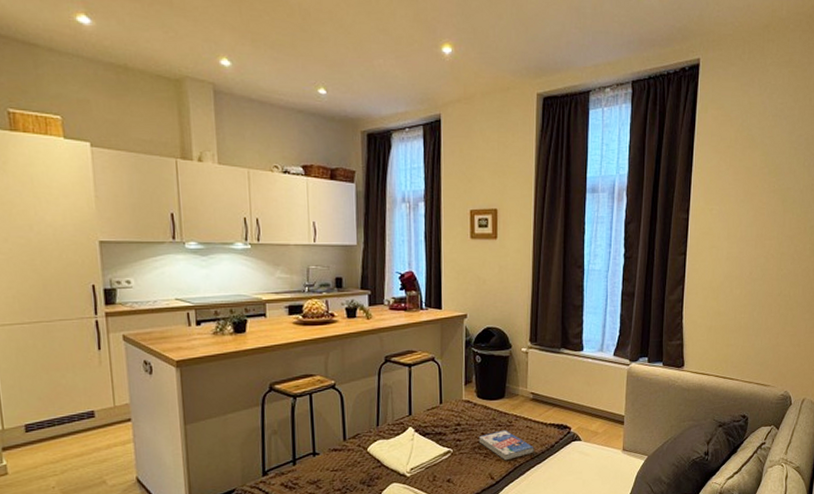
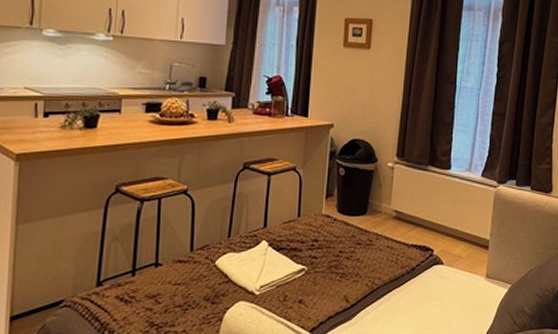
book: present [478,430,535,461] -> none [335,249,395,283]

